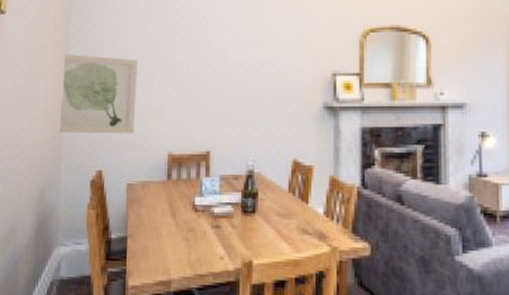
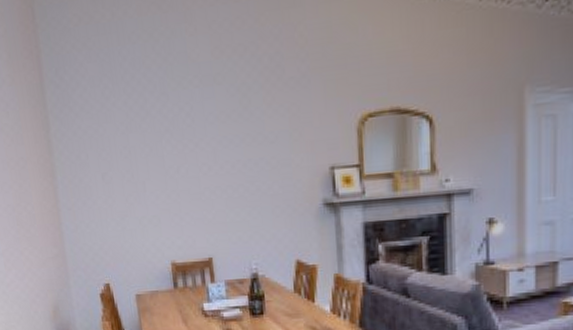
wall art: present [57,53,138,134] -> none [48,166,134,249]

